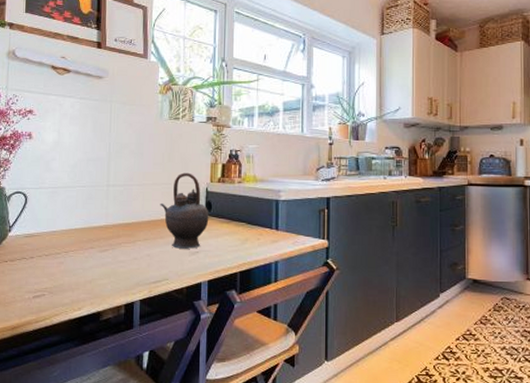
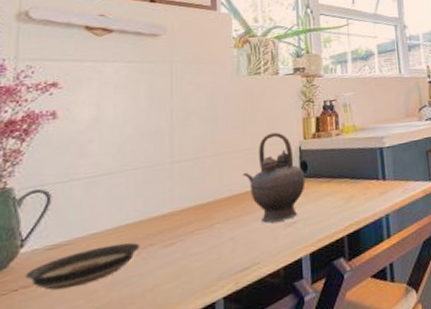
saucer: none [11,242,85,268] -> present [25,242,141,291]

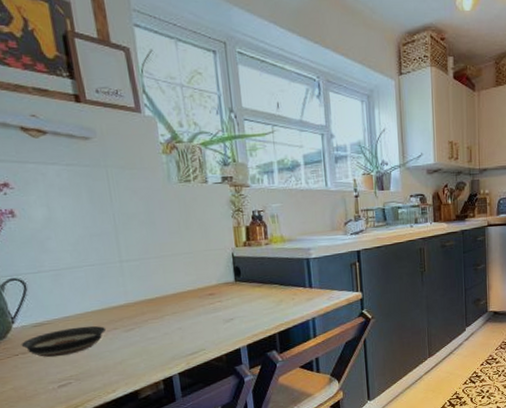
teapot: present [243,132,306,223] -> none [184,239,240,318]

